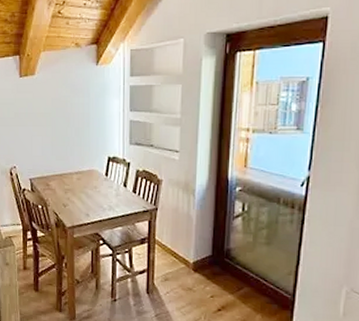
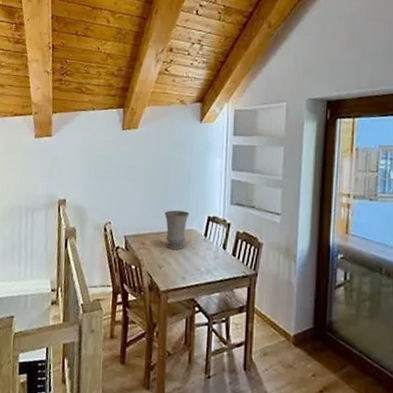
vase: none [66,153,90,190] -> present [165,210,190,250]

